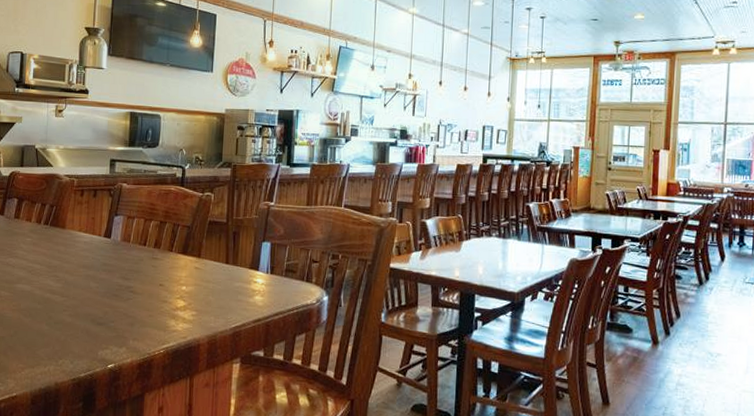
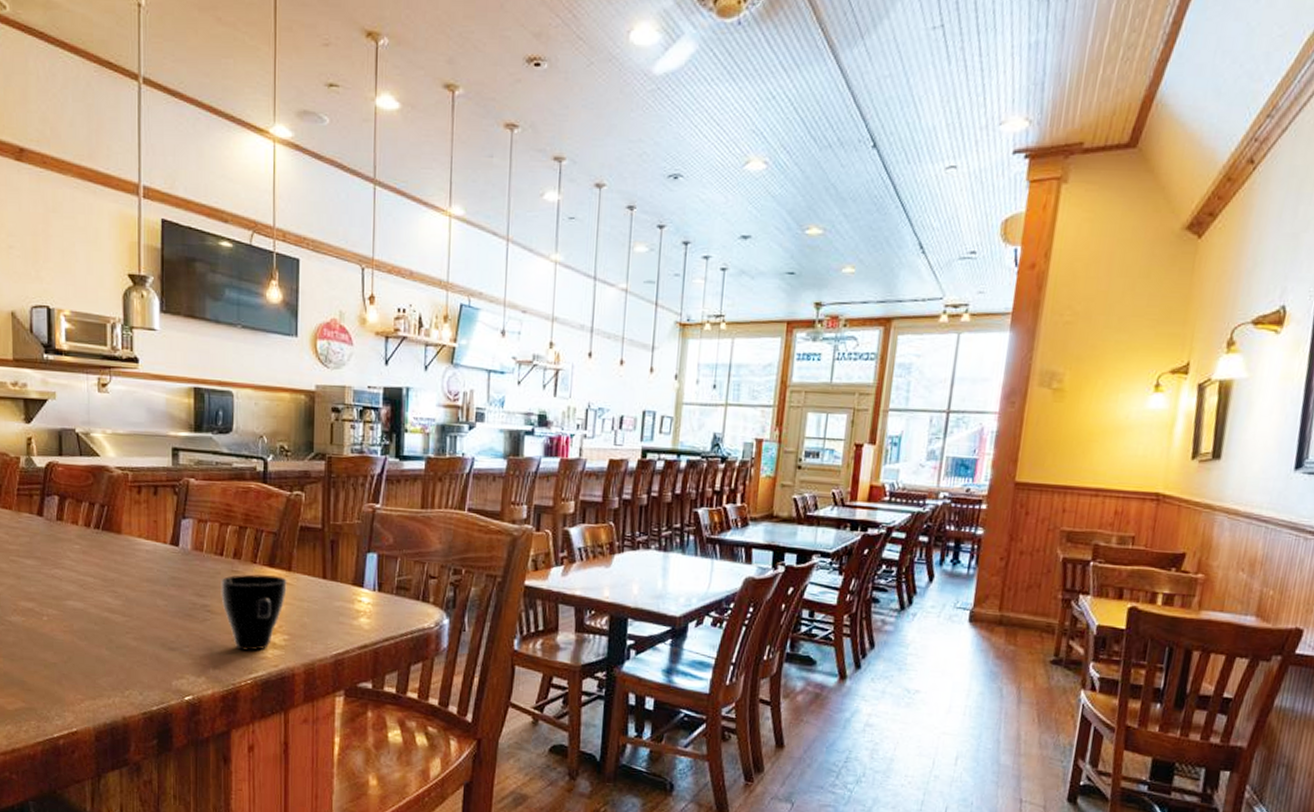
cup: none [142,260,197,325] -> present [221,574,287,651]

